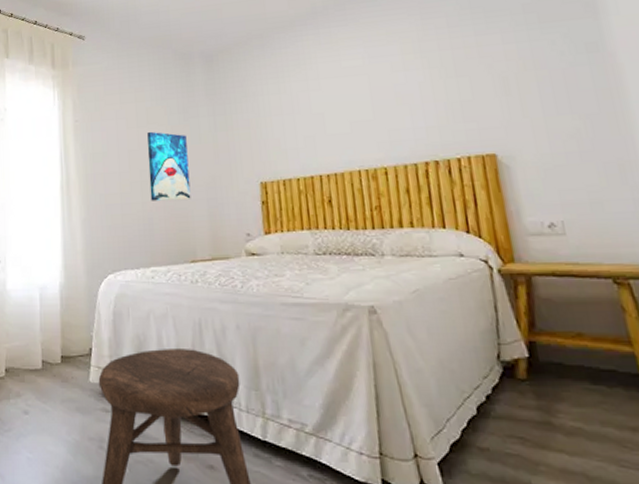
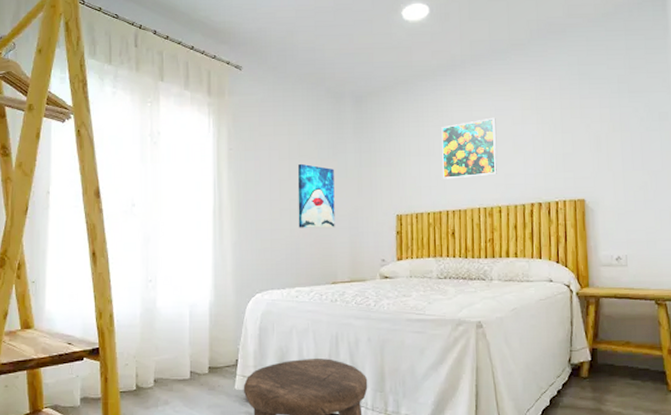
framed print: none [305,66,378,139] -> present [441,117,497,179]

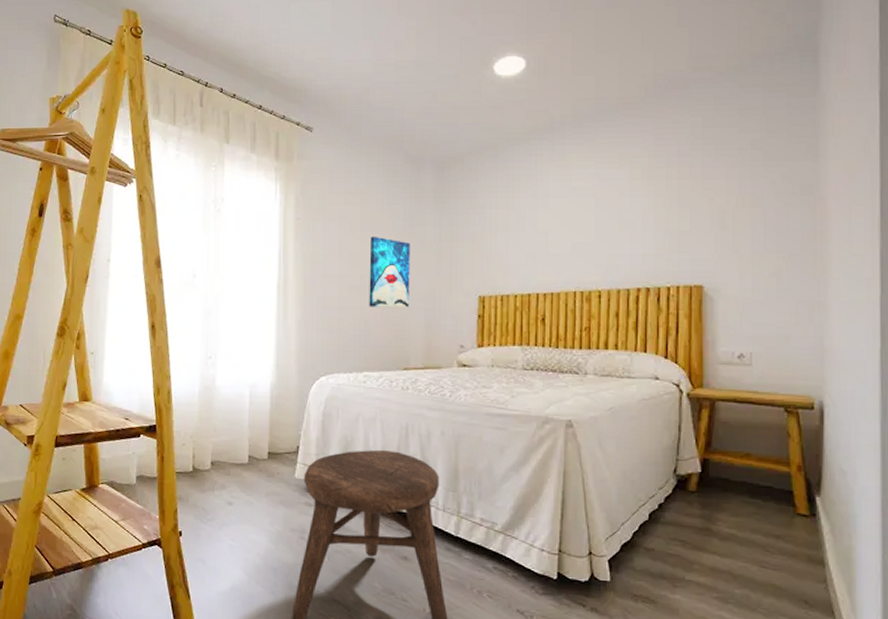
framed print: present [441,117,497,179] -> none [534,188,599,258]

